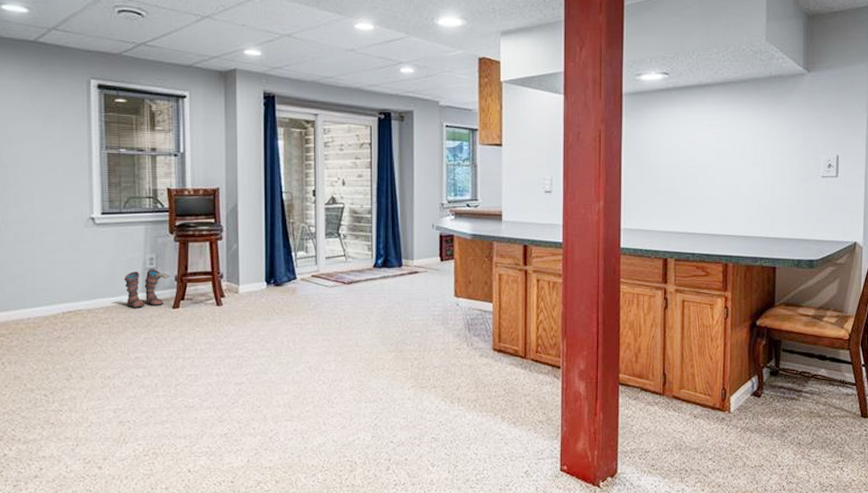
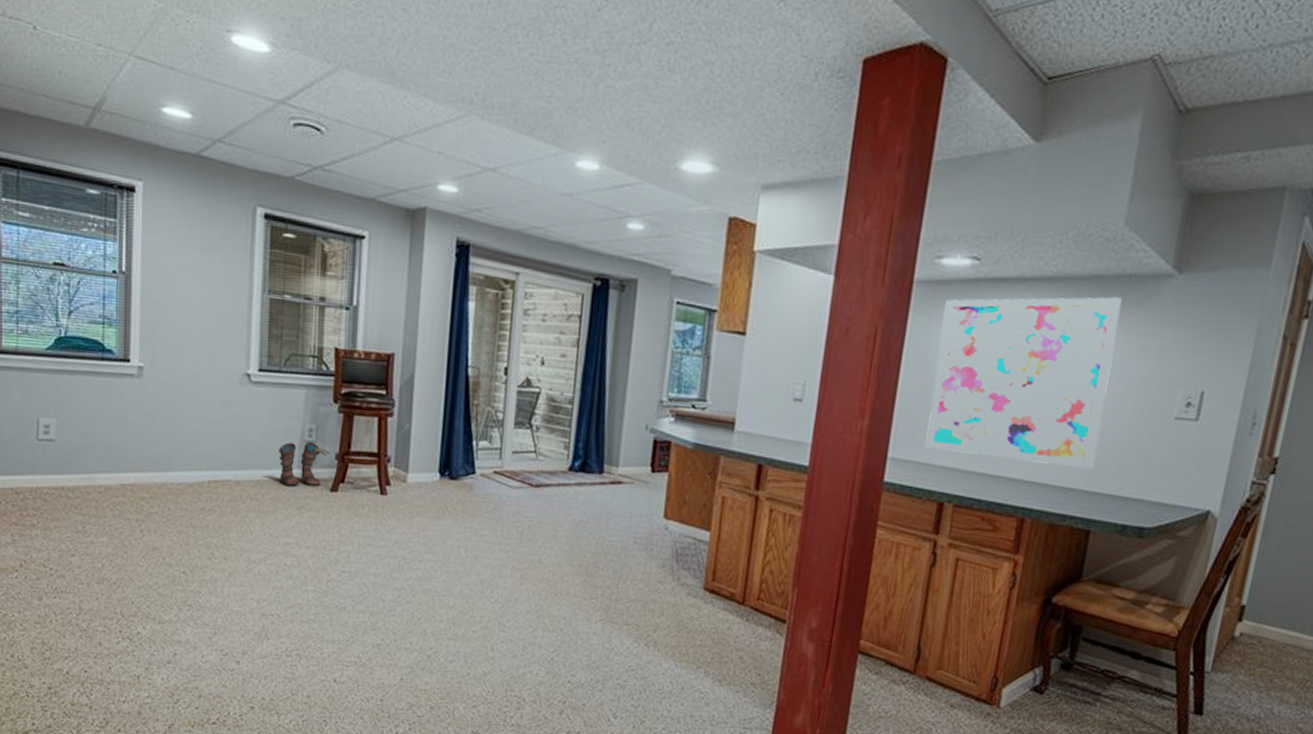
wall art: none [647,93,772,221] -> present [925,297,1122,470]

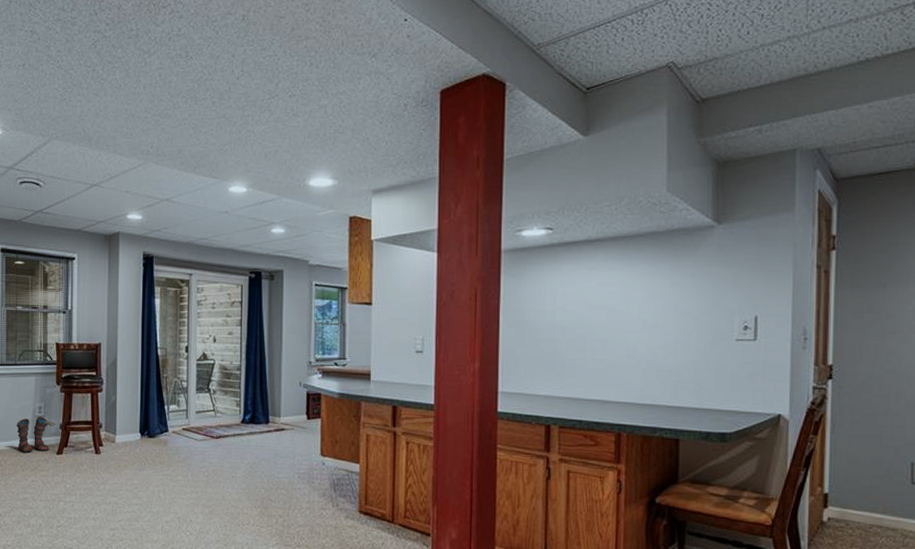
wall art: present [925,297,1122,470] -> none [528,248,675,388]

